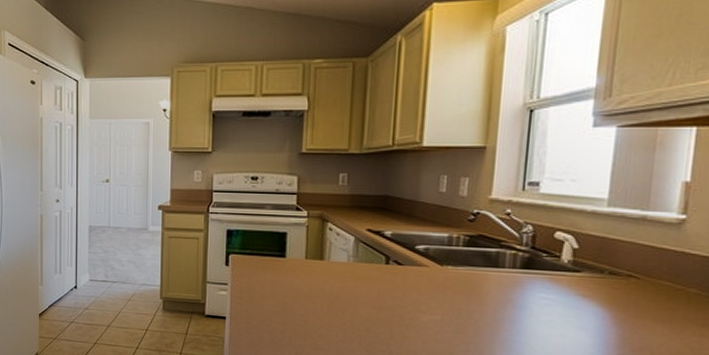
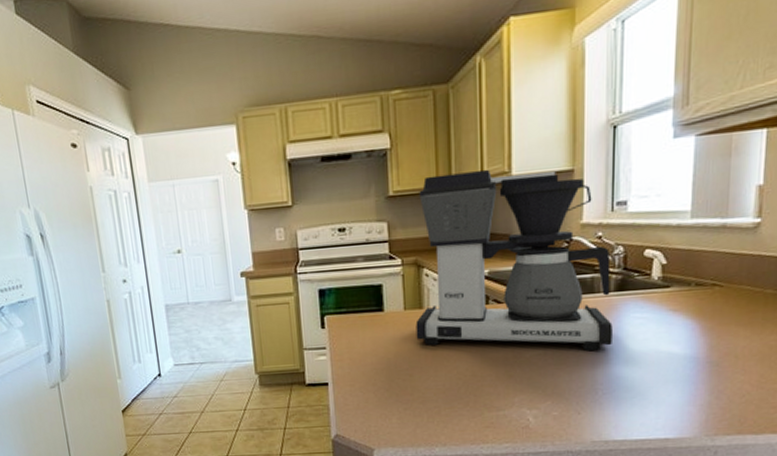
coffee maker: none [314,137,519,325] -> present [415,169,613,351]

